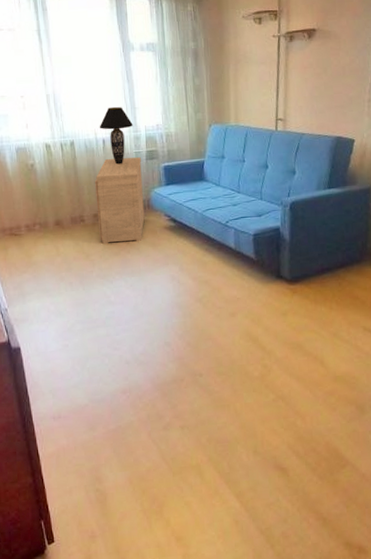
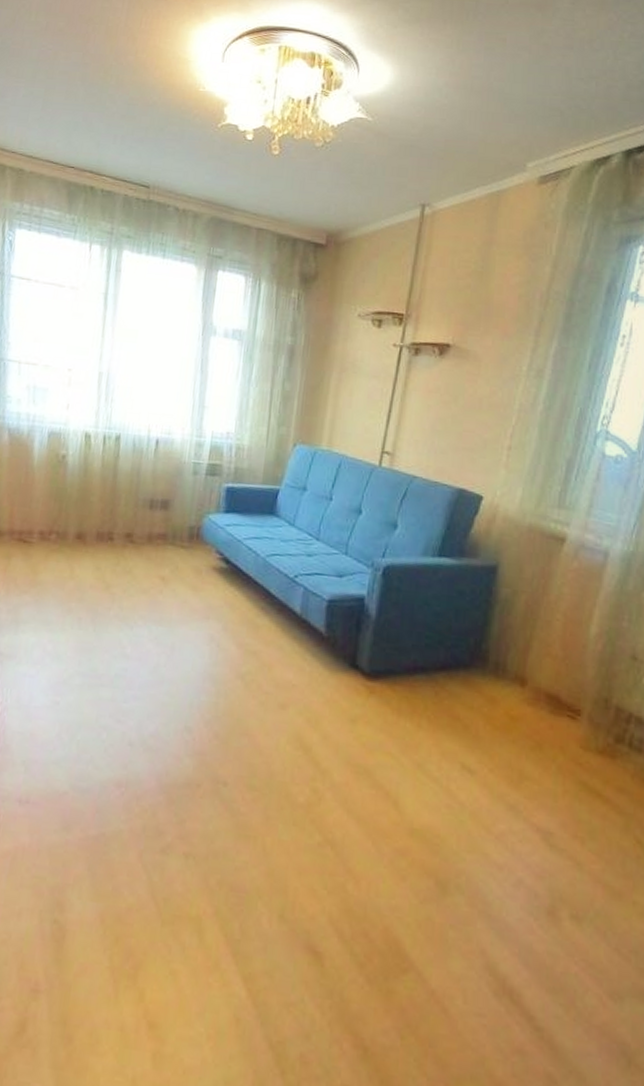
side table: present [95,157,145,245] -> none [127,465,200,580]
table lamp: present [99,107,133,165] -> none [155,401,198,475]

